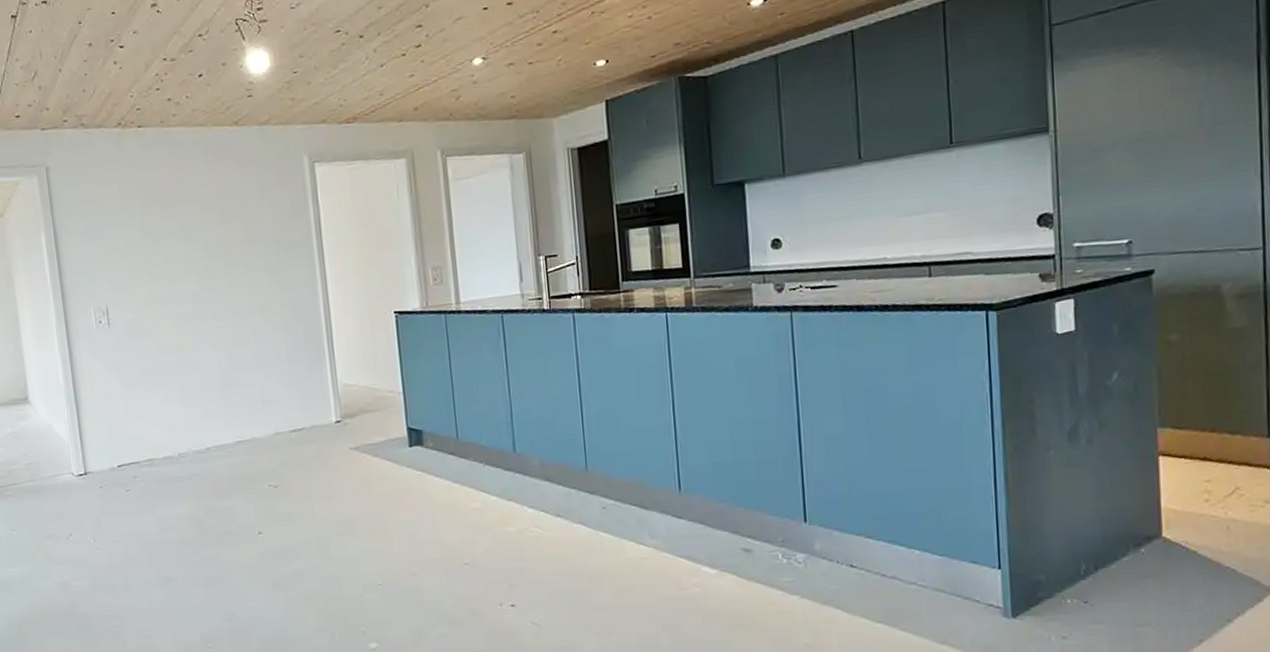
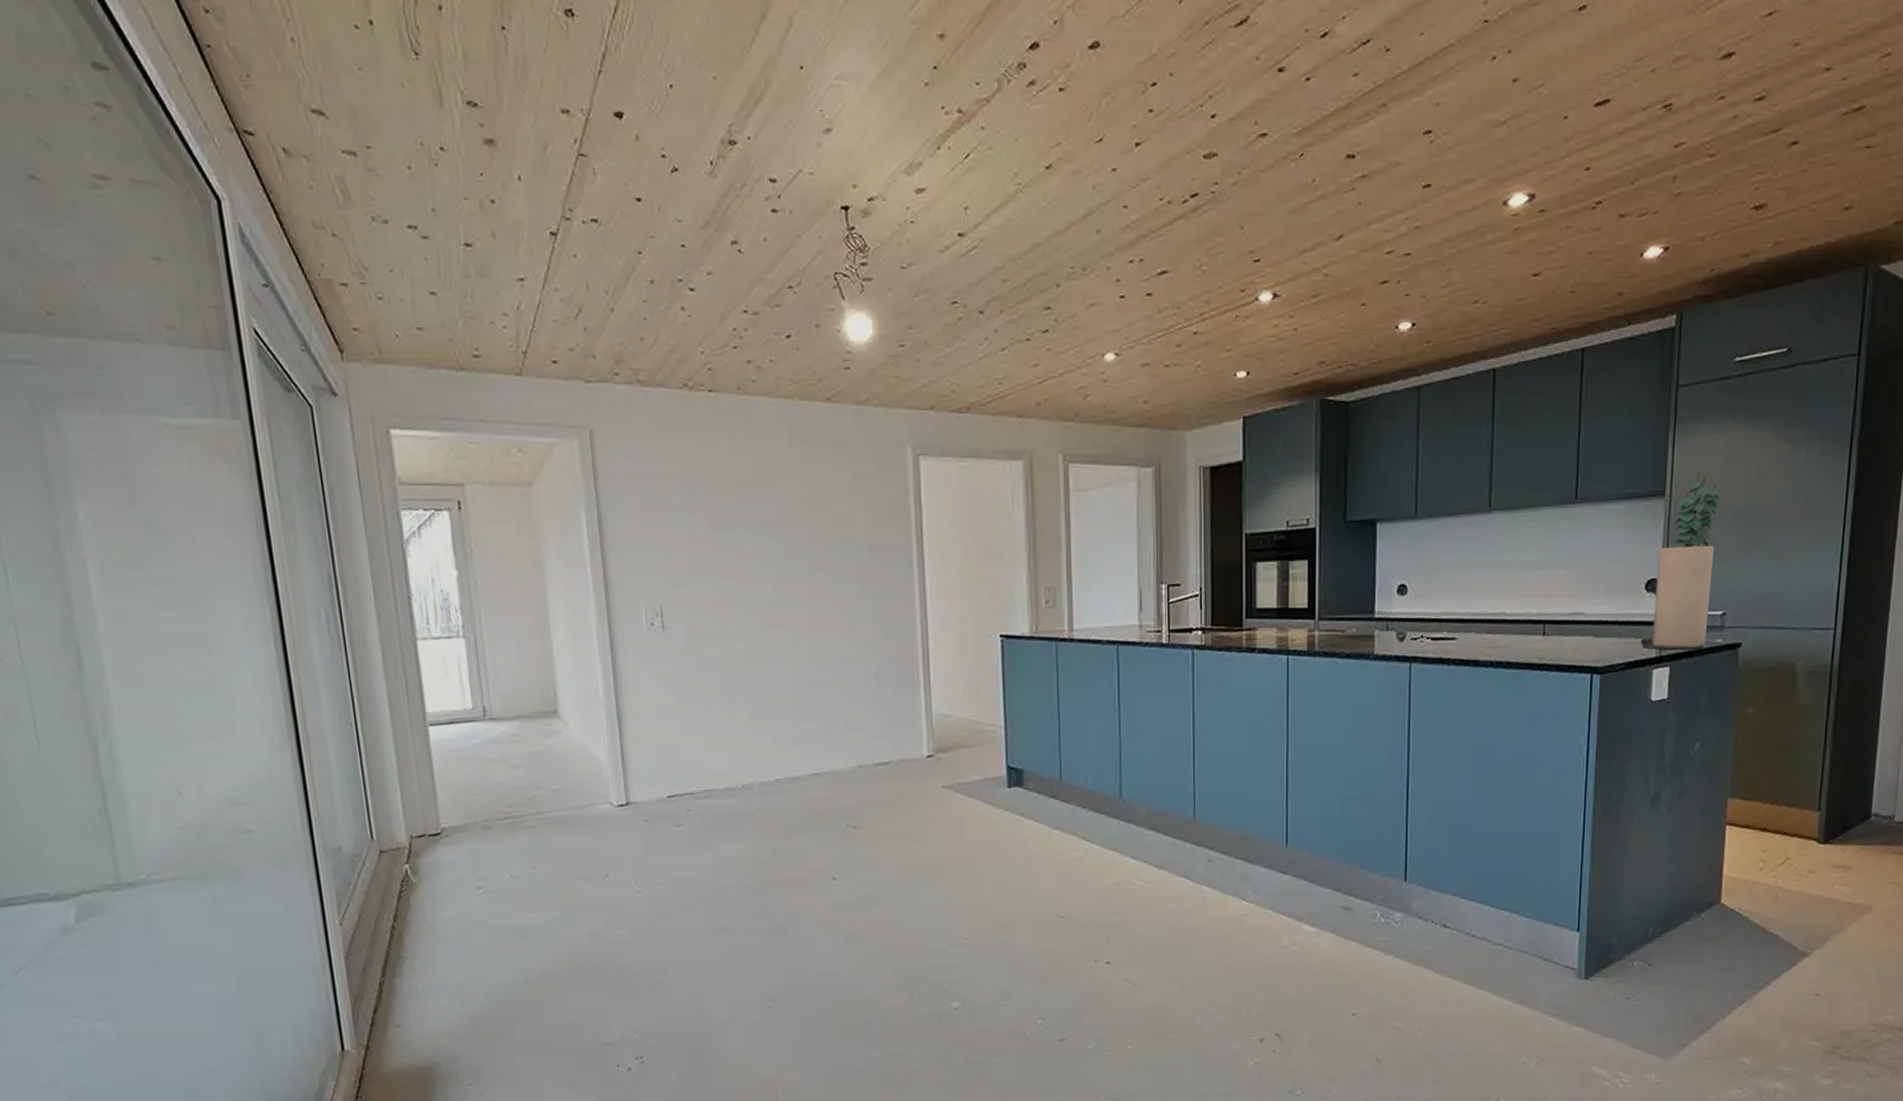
vase: none [1048,106,1113,282] -> present [1651,473,1719,650]

